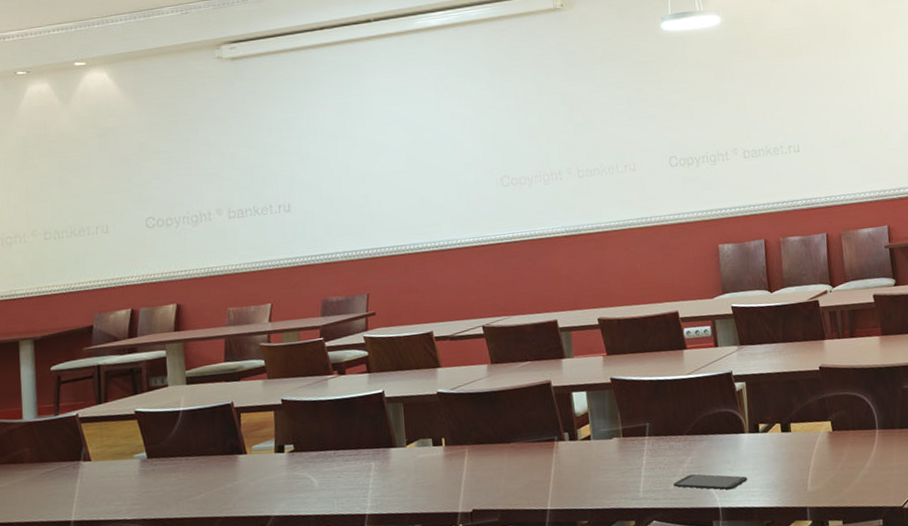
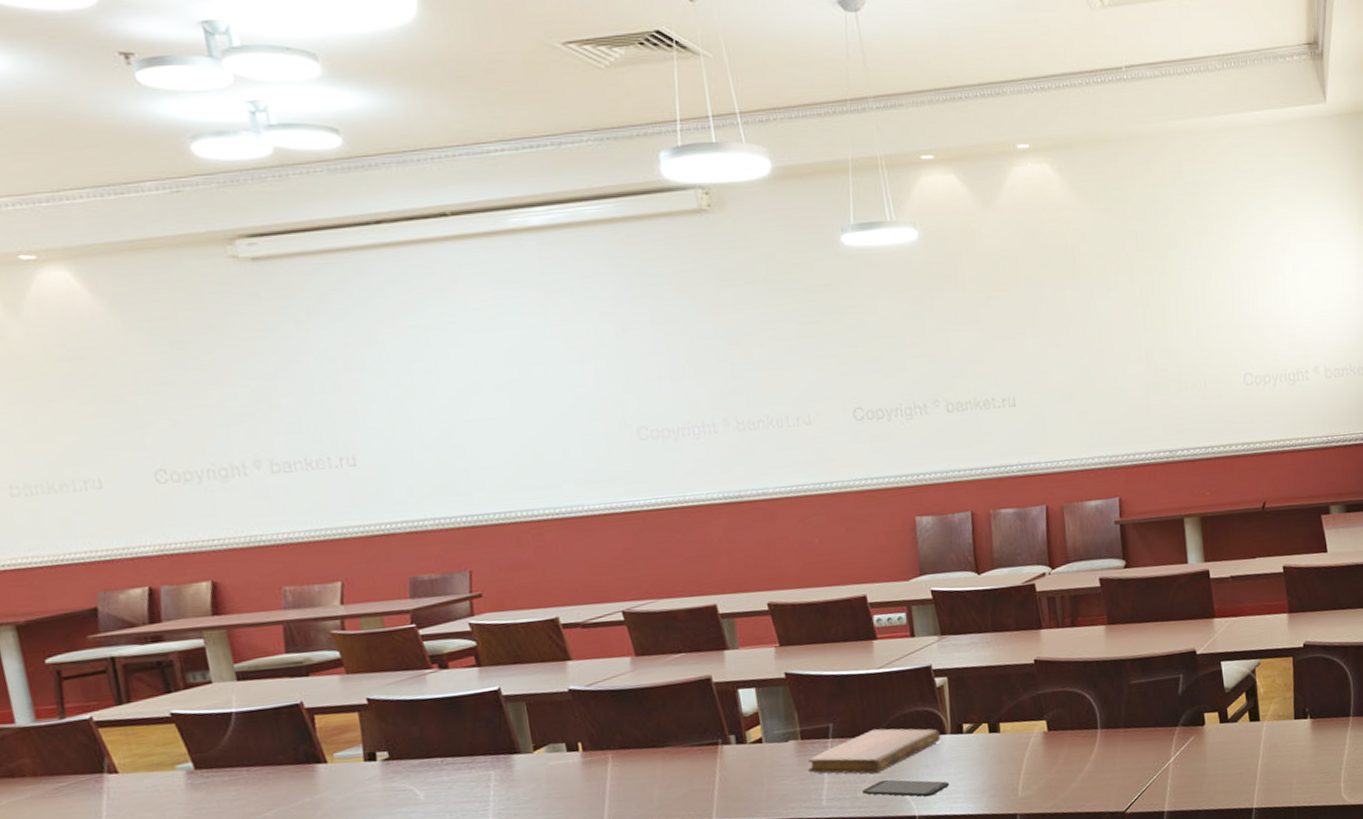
notebook: none [627,427,740,469] -> present [807,728,941,774]

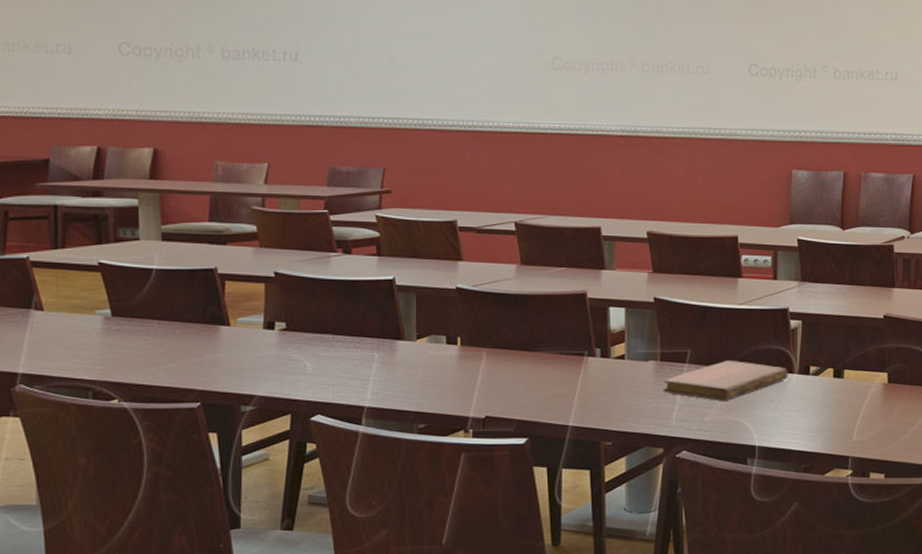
smartphone: present [862,779,950,797] -> none [710,408,791,429]

